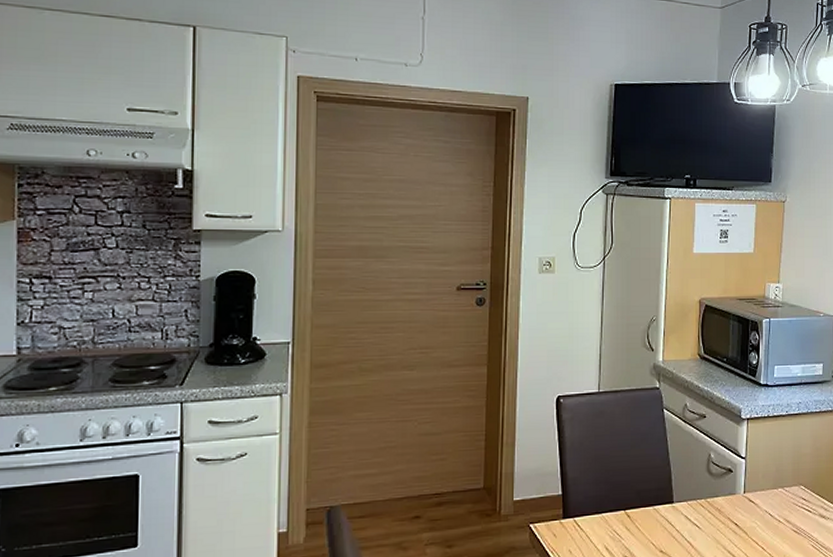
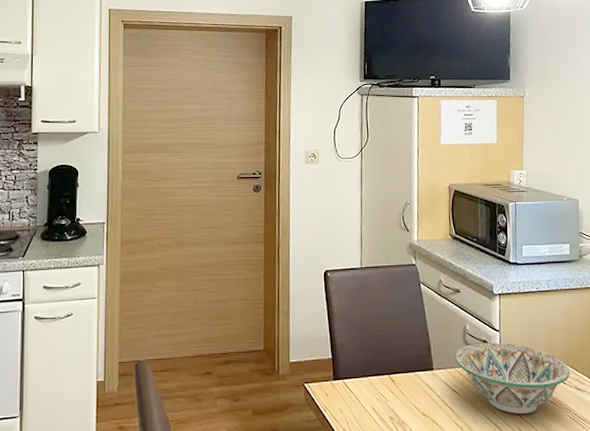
decorative bowl: none [697,470,815,546] -> present [455,342,570,414]

